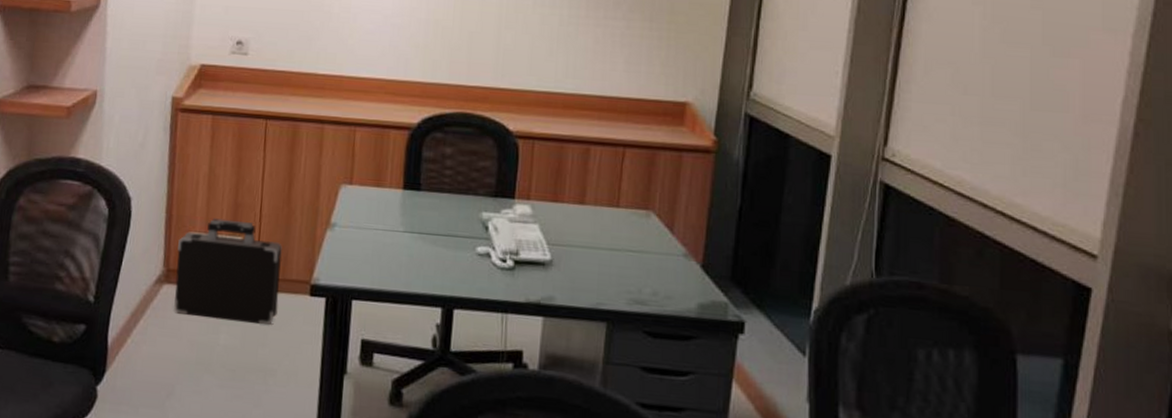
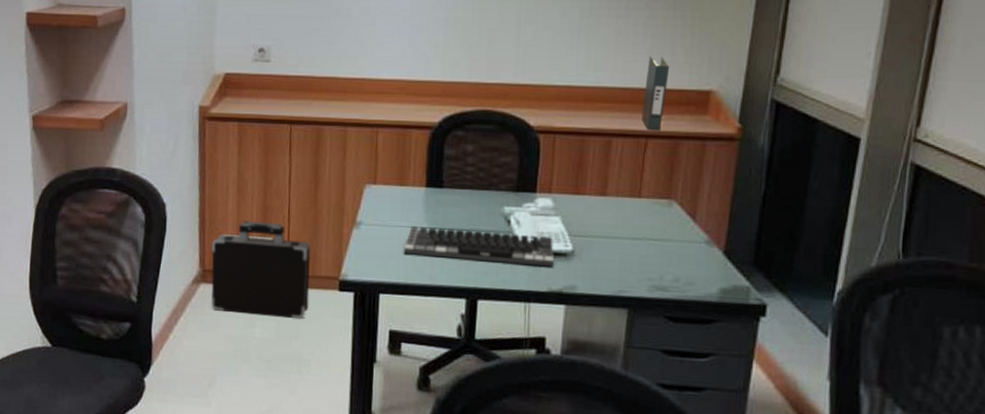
computer keyboard: none [378,228,532,277] -> present [403,225,554,267]
binder: none [619,66,647,141] -> present [641,56,670,131]

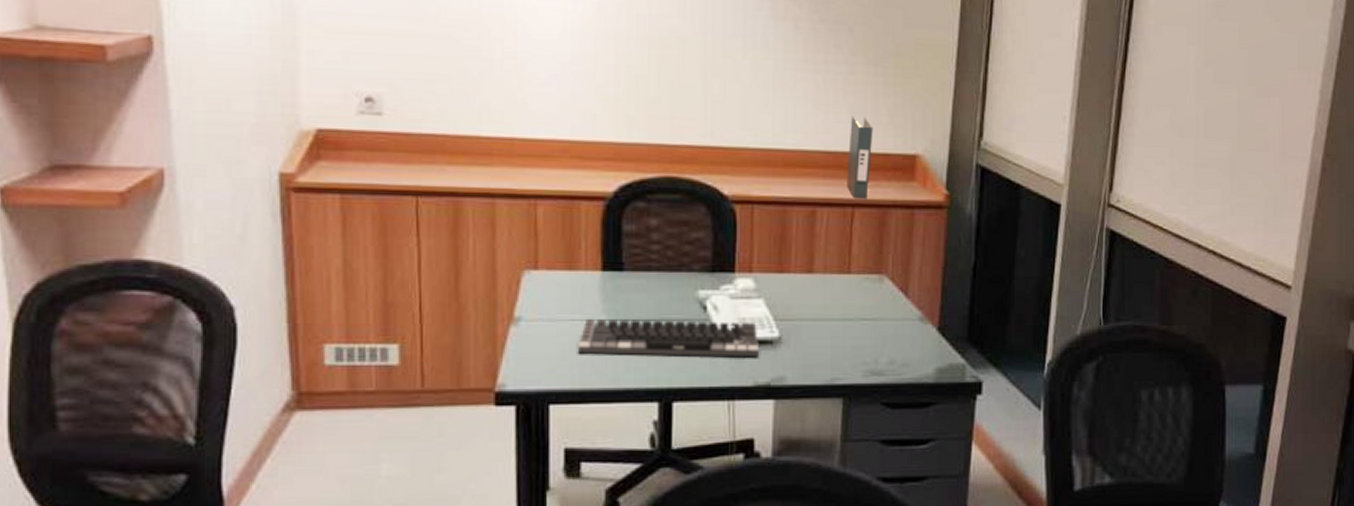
briefcase: present [211,220,312,318] -> none [310,323,455,446]

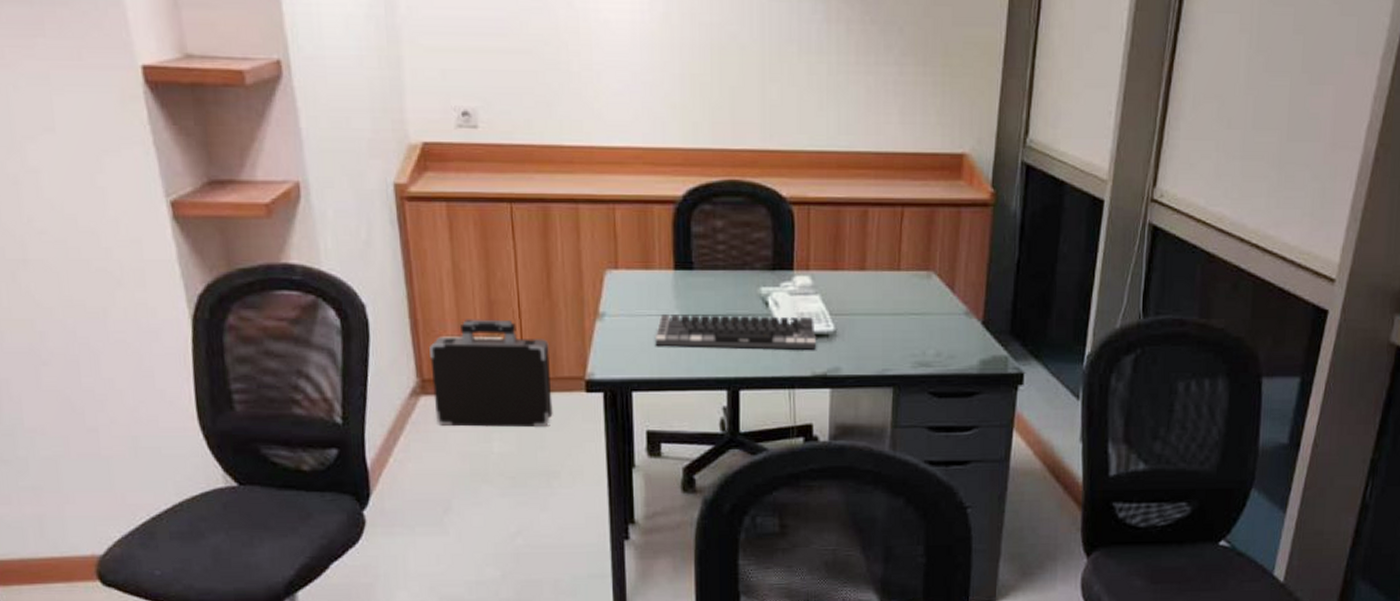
briefcase: none [310,323,455,446] -> present [429,319,553,427]
binder: present [847,116,873,200] -> none [897,117,922,199]

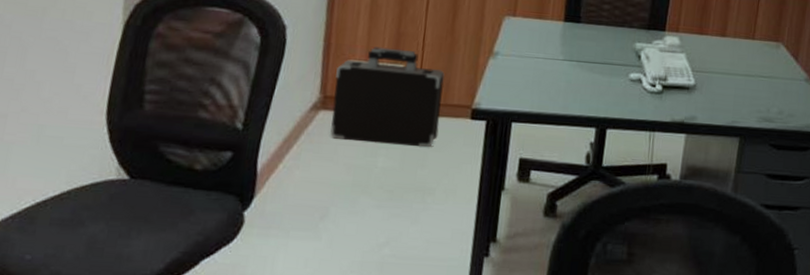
computer keyboard: present [655,313,816,350] -> none [538,57,678,99]

